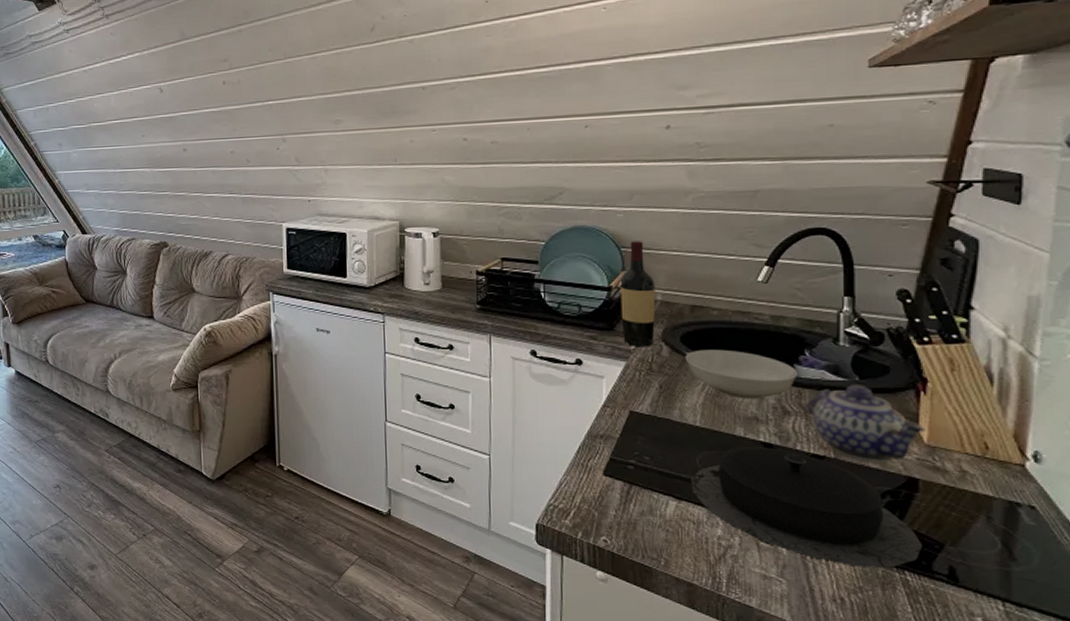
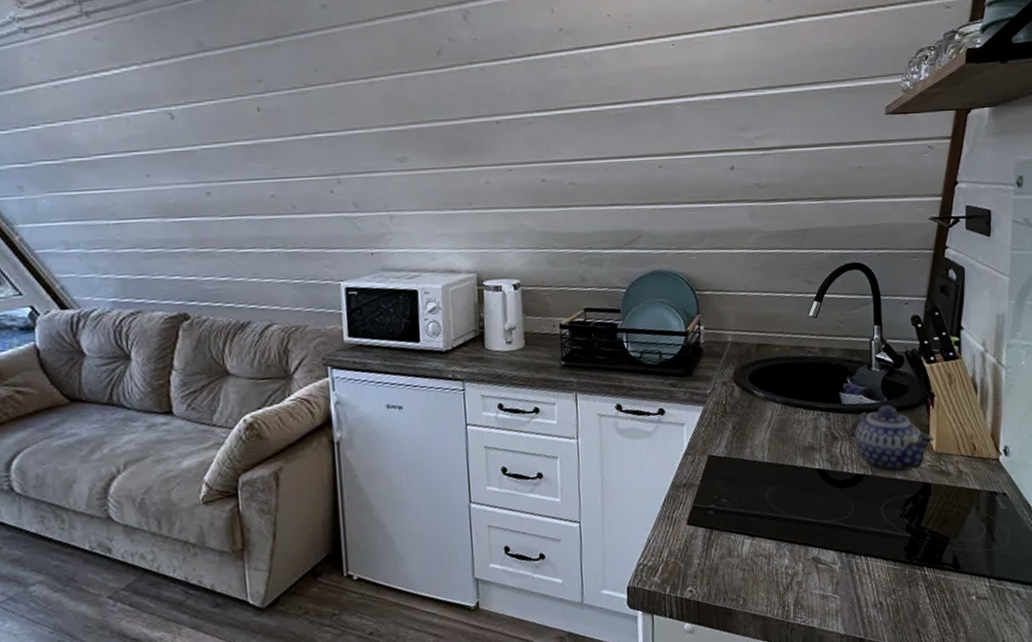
wine bottle: present [620,241,656,347] -> none [696,283,728,390]
bowl: present [685,349,799,399] -> none [753,384,843,431]
cooking pot: present [691,446,923,568] -> none [762,473,936,572]

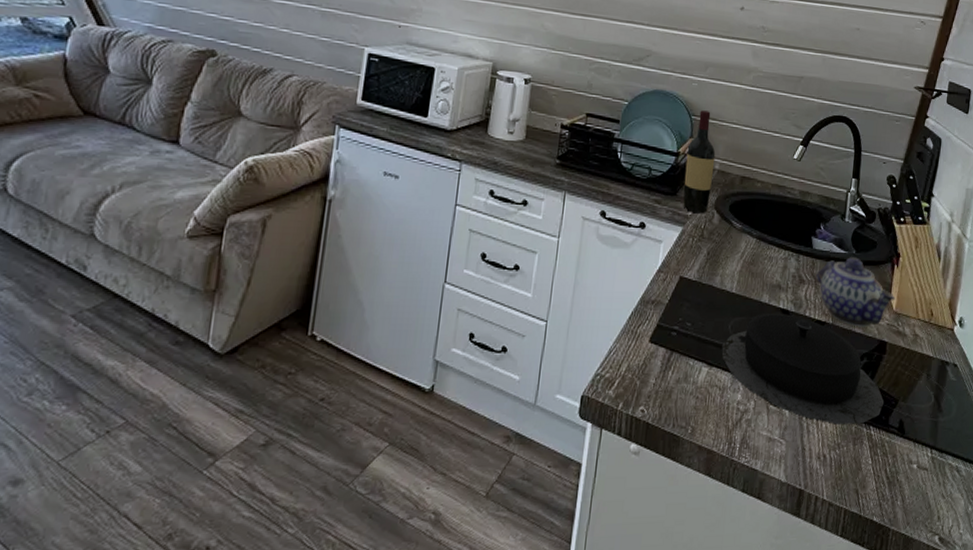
wine bottle: none [696,283,728,390] -> present [683,110,716,214]
cooking pot: none [762,473,936,572] -> present [721,312,885,425]

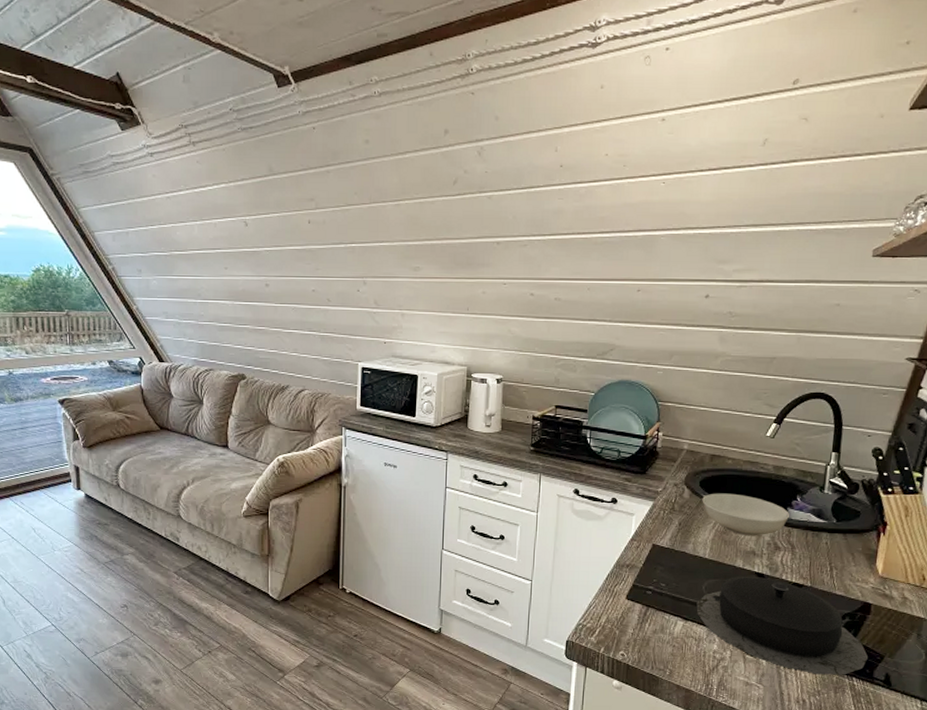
wine bottle: present [683,110,716,214] -> none [653,396,684,490]
bowl: none [731,219,814,268] -> present [702,493,790,536]
teapot: present [816,257,895,327] -> none [793,526,881,590]

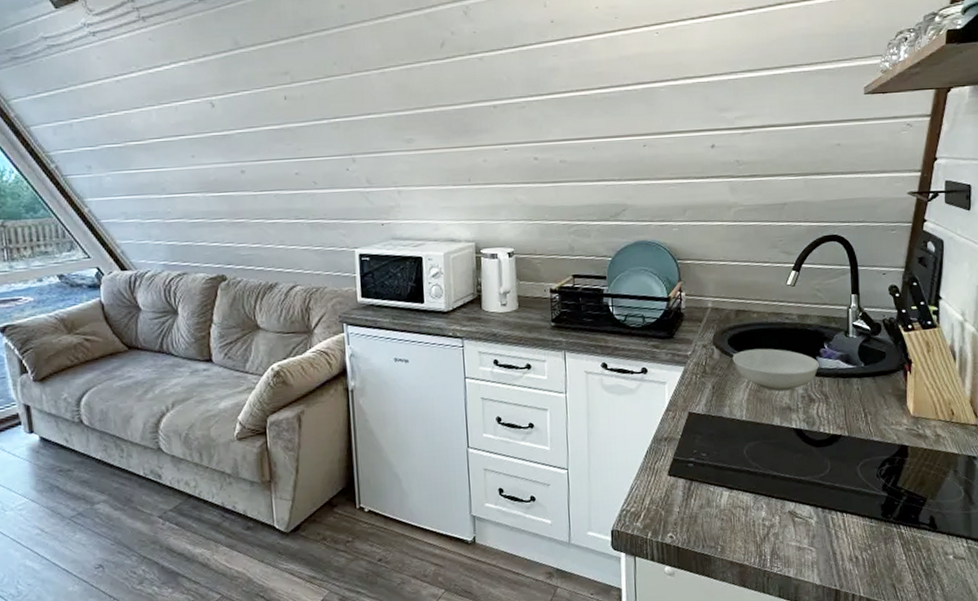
cooking pot: present [696,575,869,675] -> none [740,432,912,528]

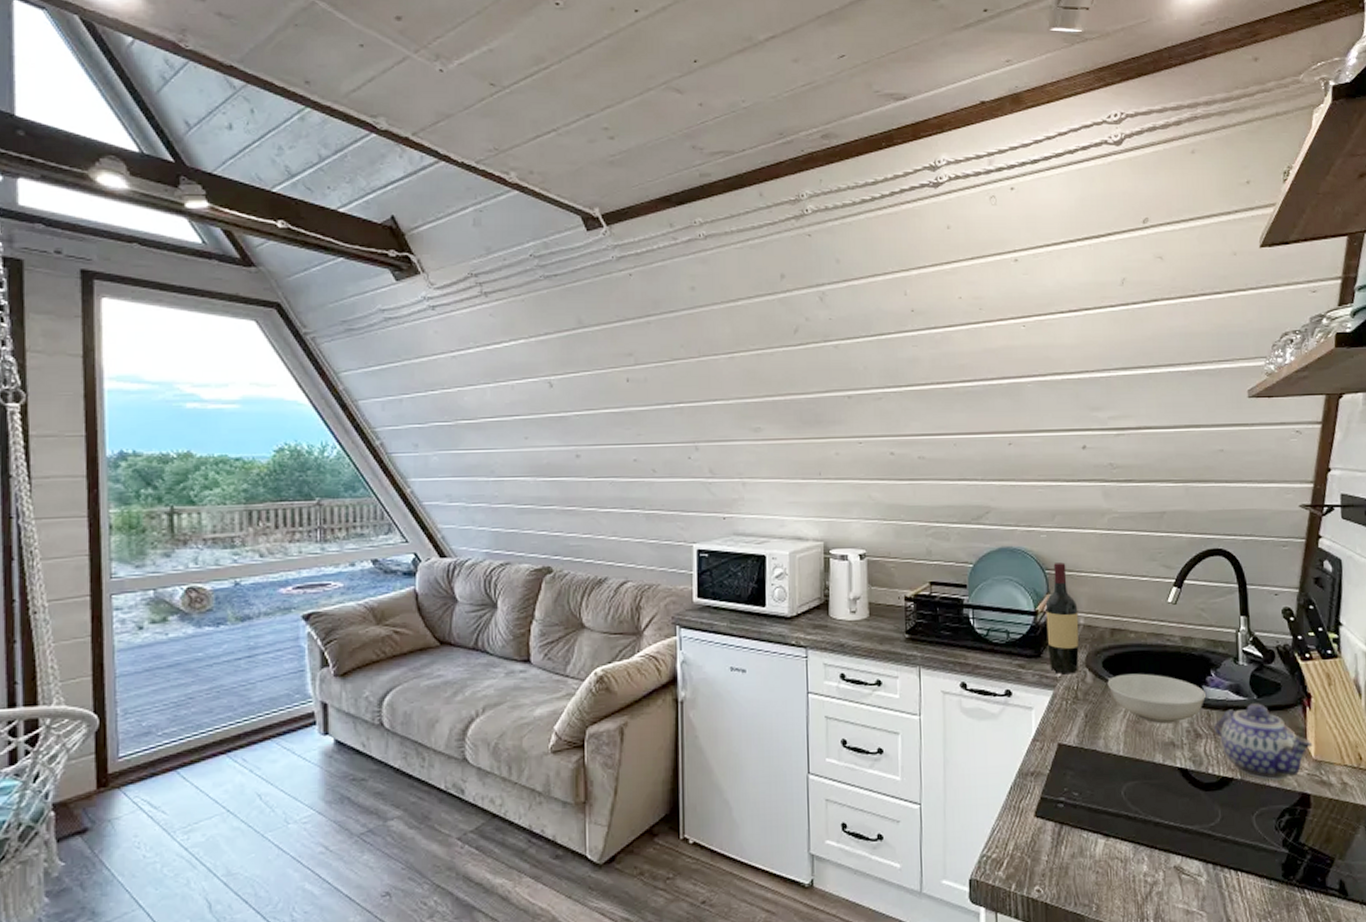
wine bottle: none [677,253,707,352] -> present [1045,562,1079,675]
teapot: none [826,370,912,436] -> present [1214,703,1313,781]

